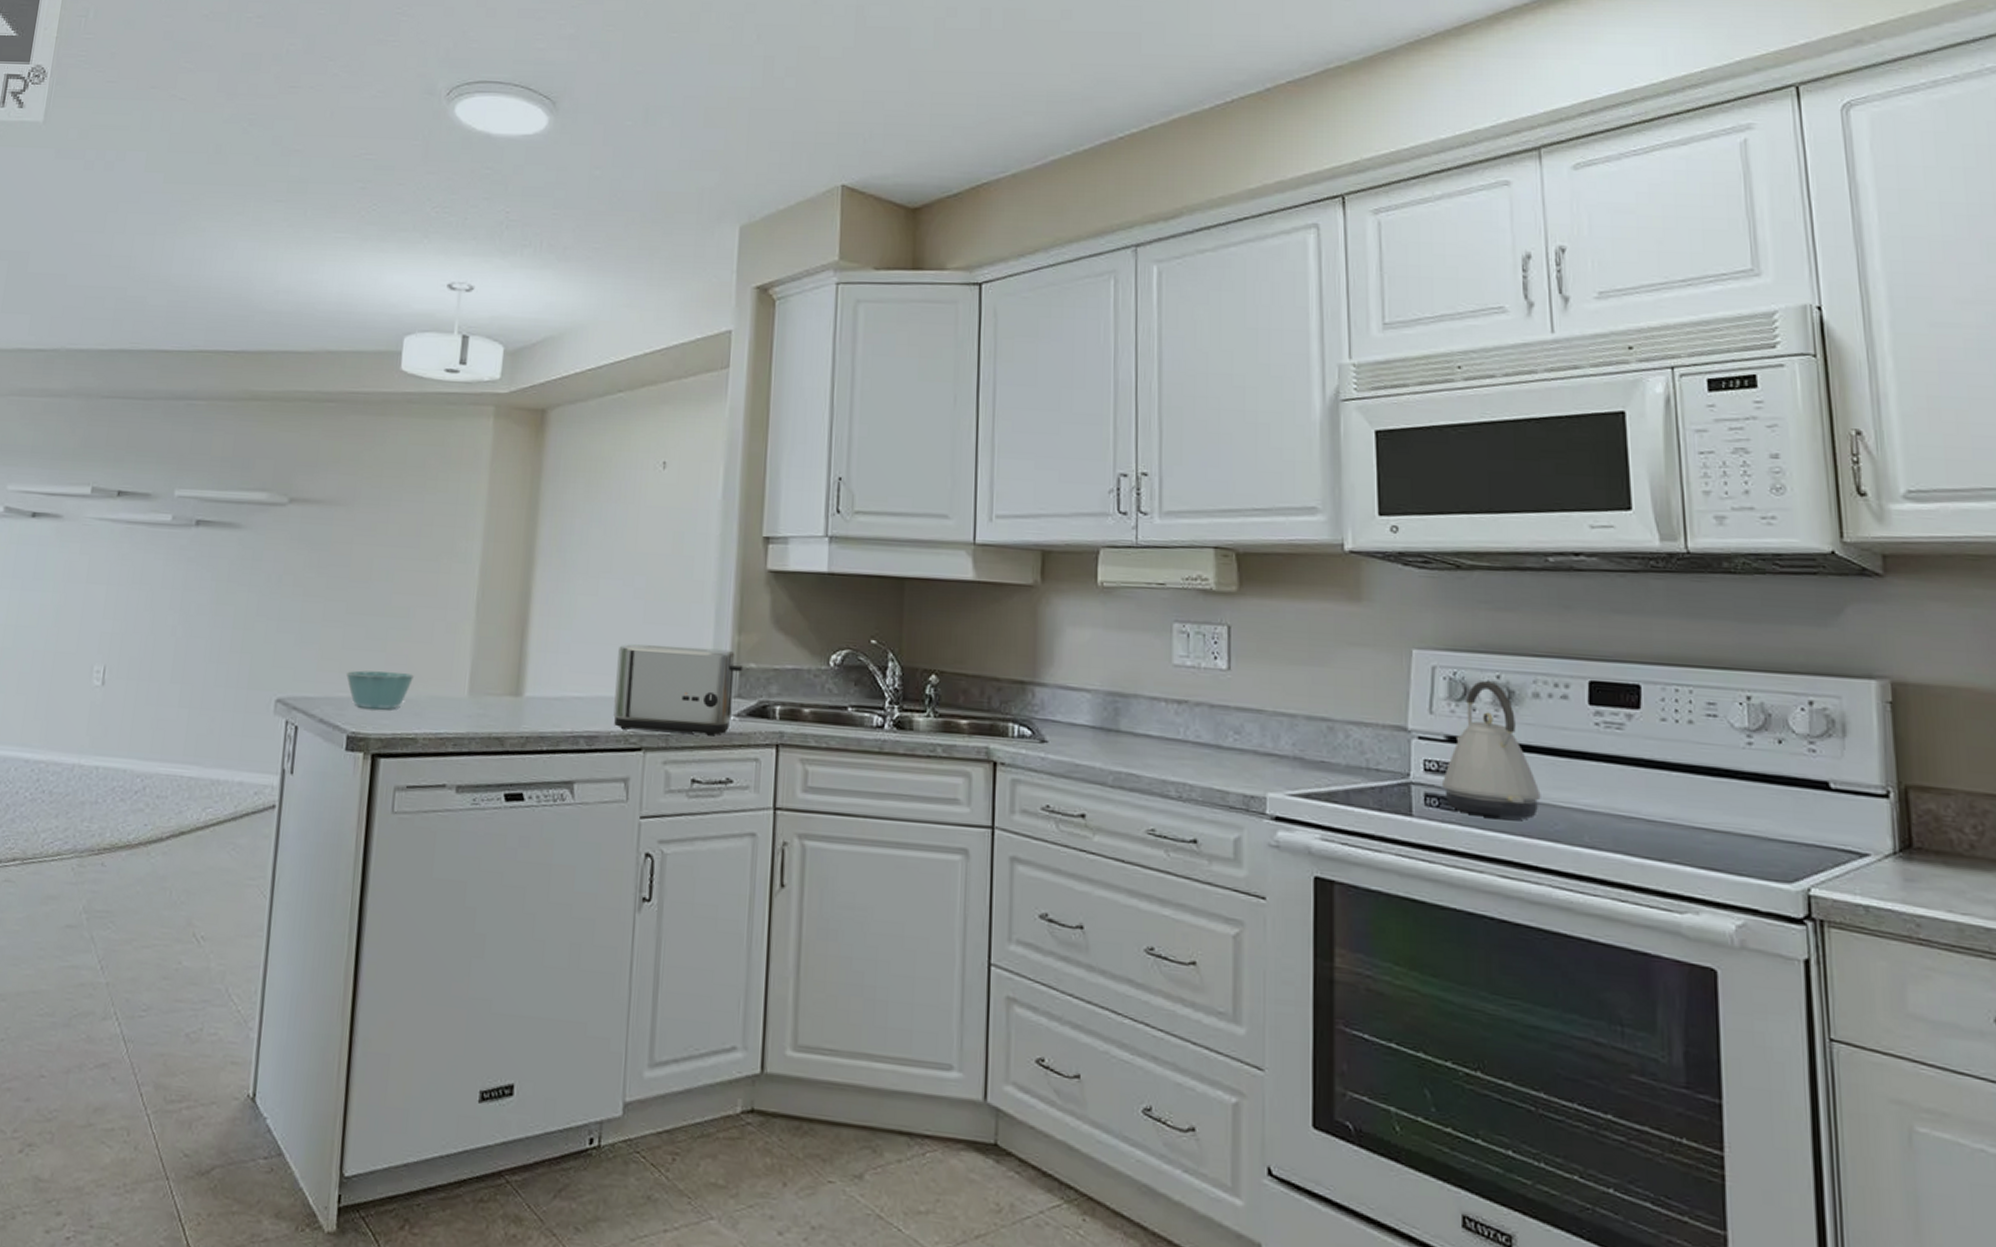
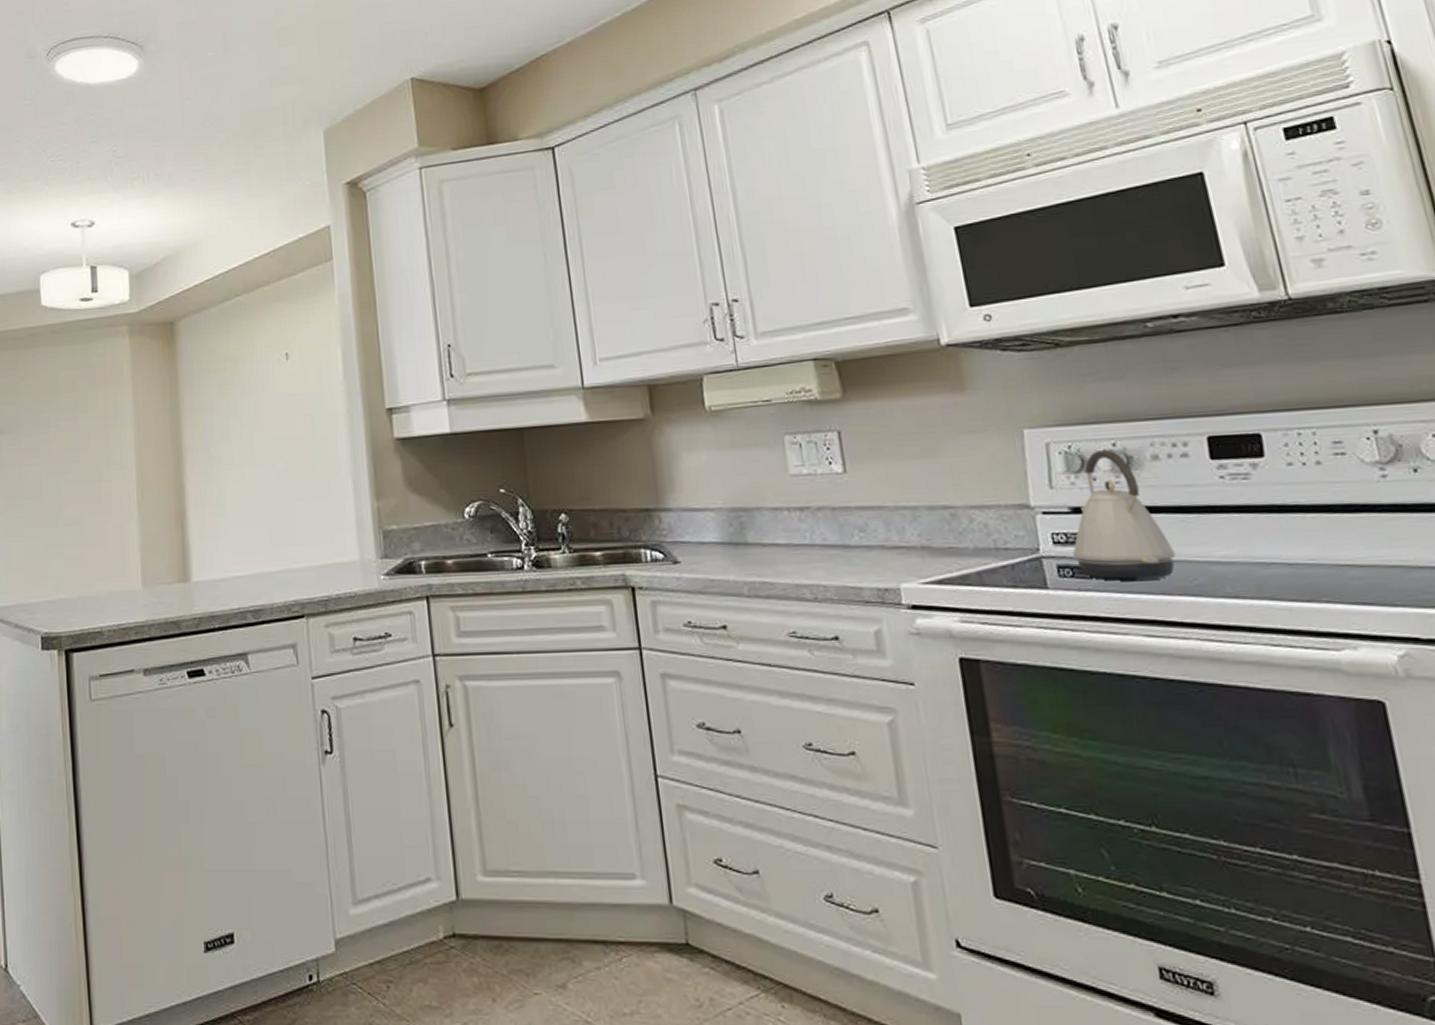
bowl: present [345,670,415,711] -> none [32,573,93,612]
toaster: present [613,644,744,736] -> none [270,516,386,600]

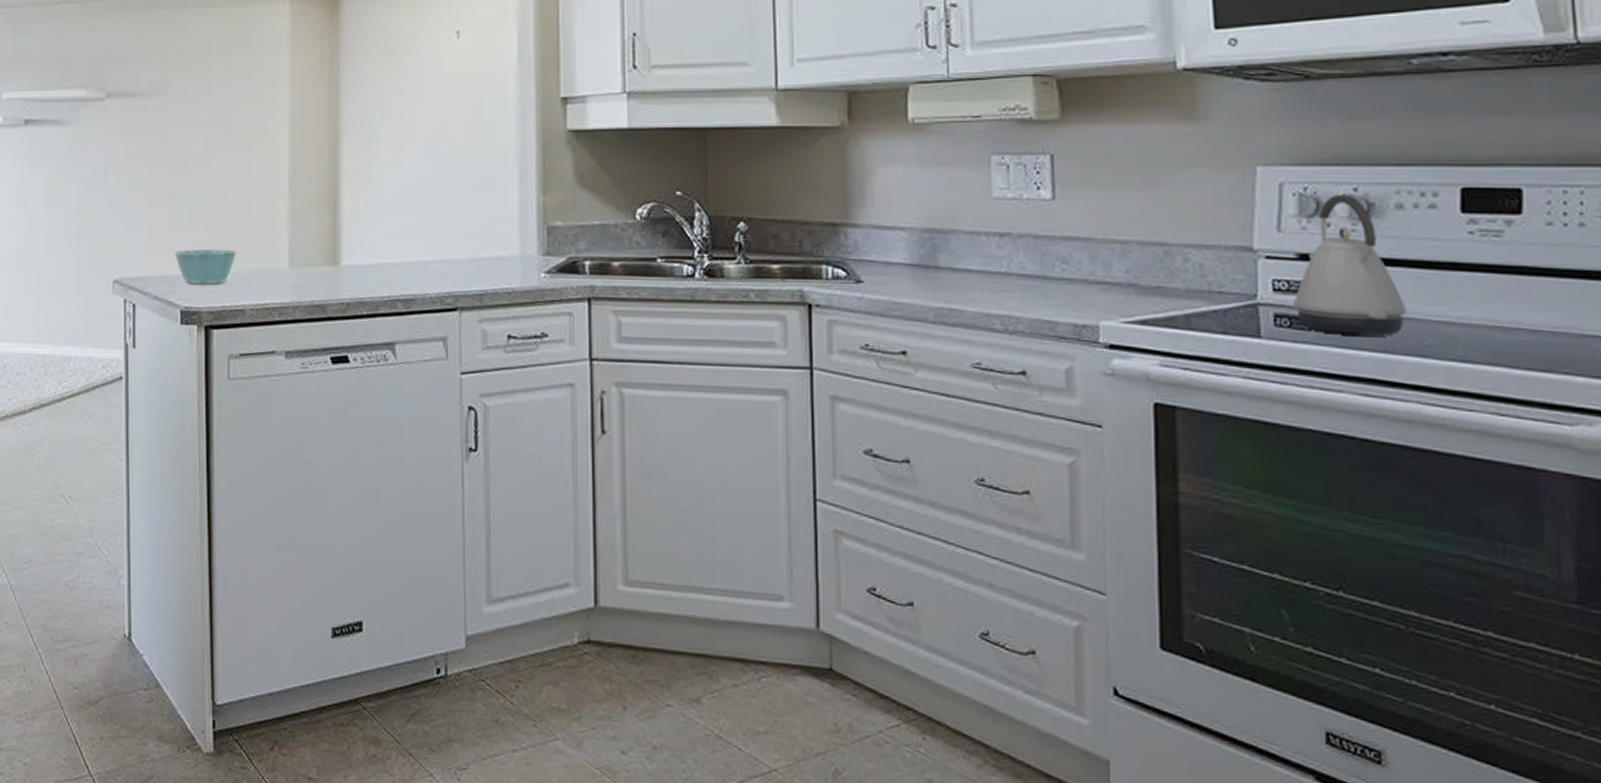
bowl: none [32,573,93,612] -> present [174,248,238,286]

